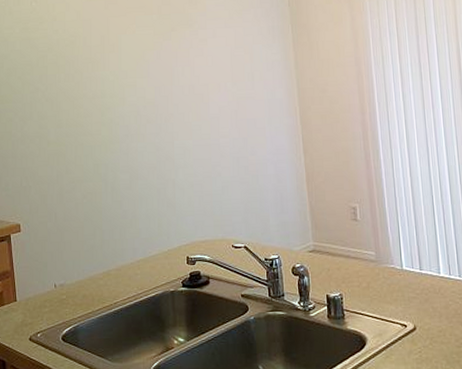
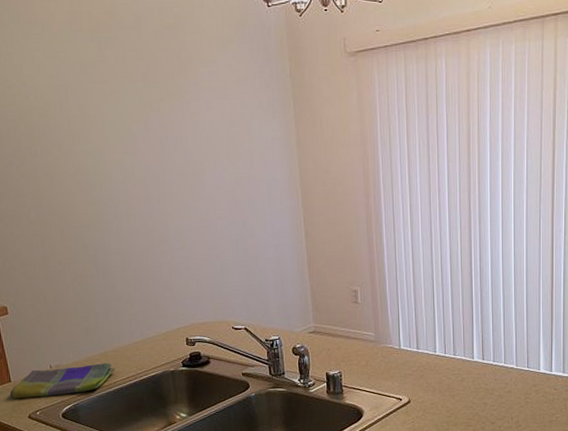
dish towel: none [14,282,117,320] -> present [9,363,116,400]

